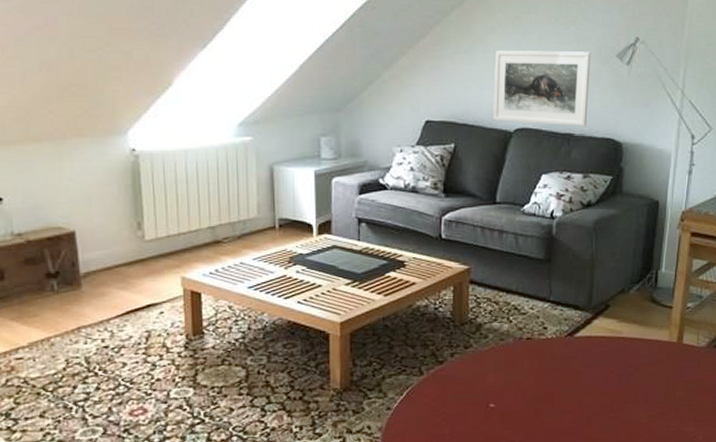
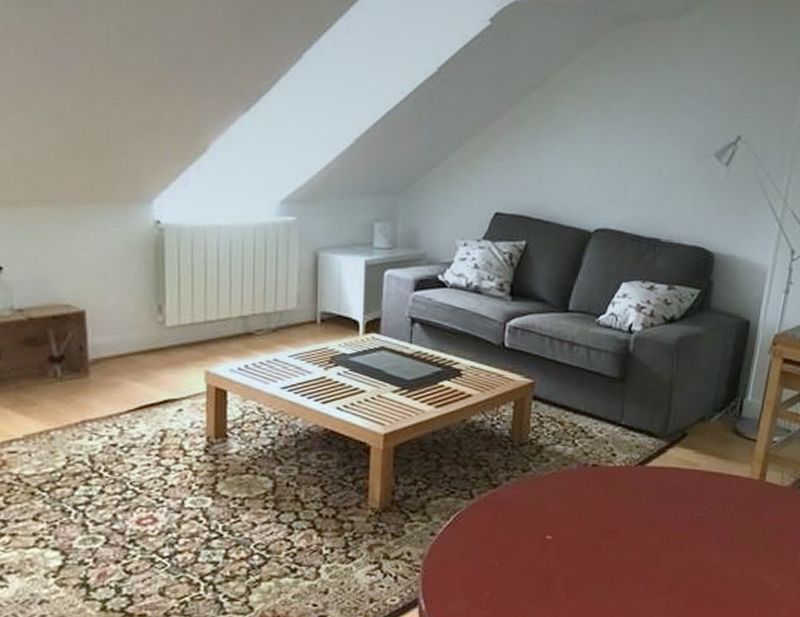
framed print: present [493,50,591,127] -> none [572,138,687,233]

